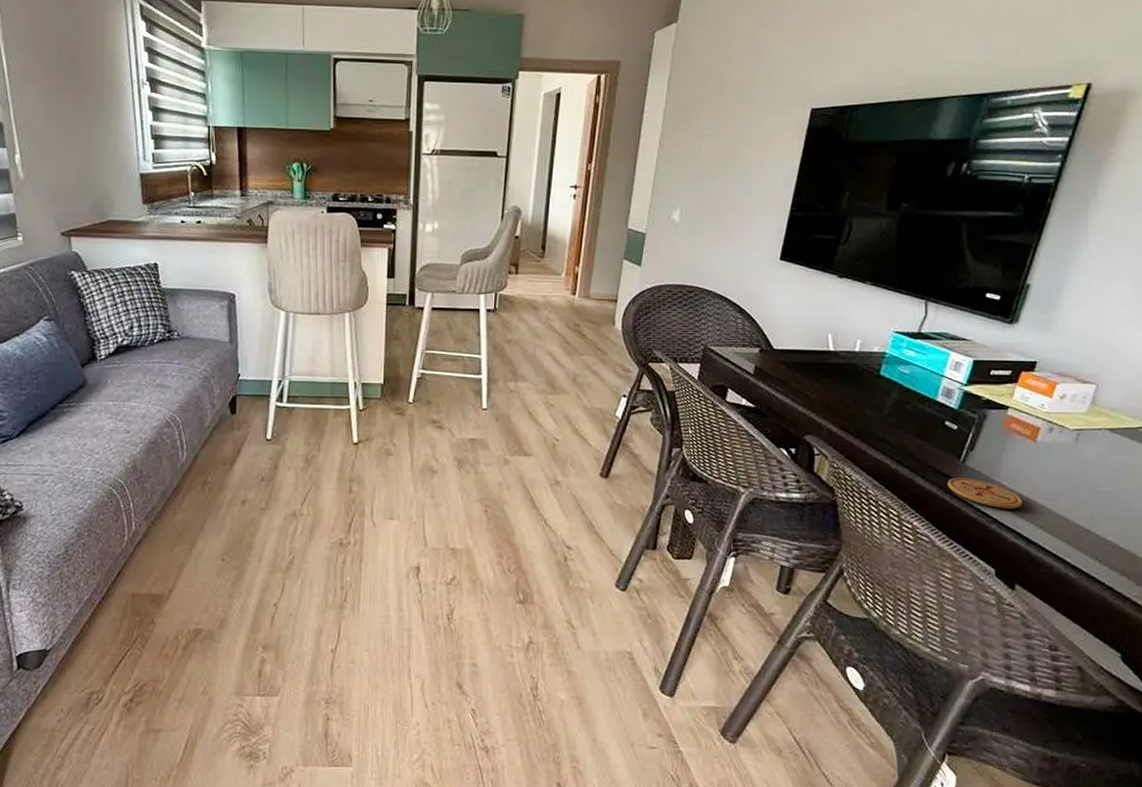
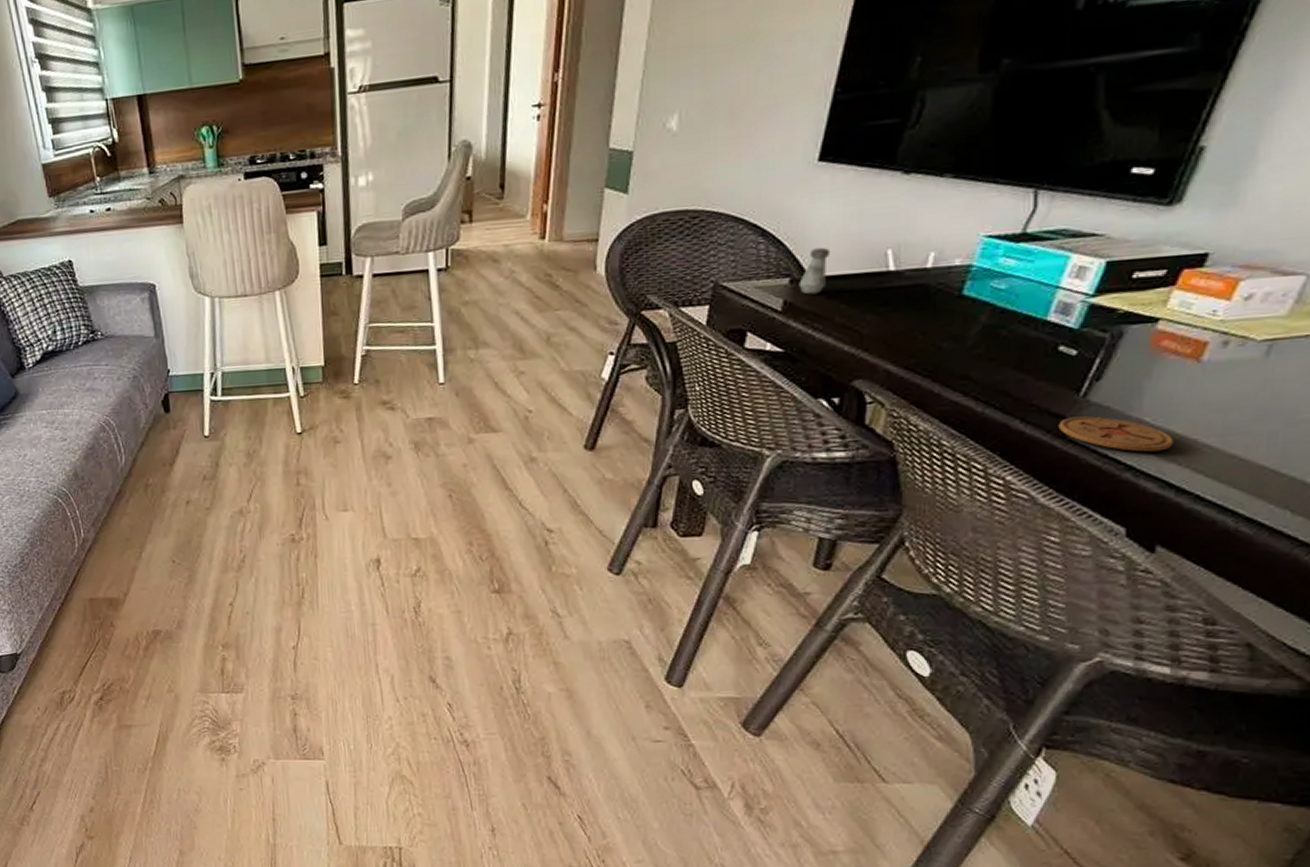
salt shaker: none [766,326,789,363] -> present [799,247,831,295]

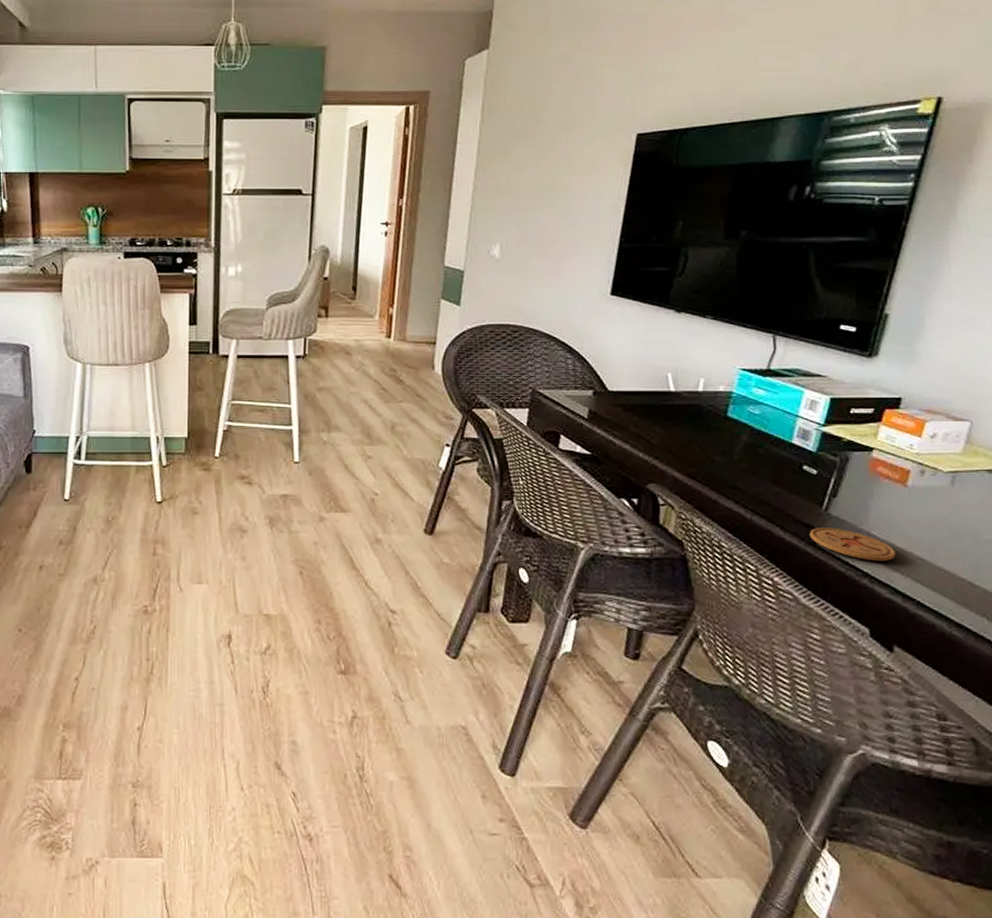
salt shaker: present [799,247,831,295] -> none [600,366,624,406]

